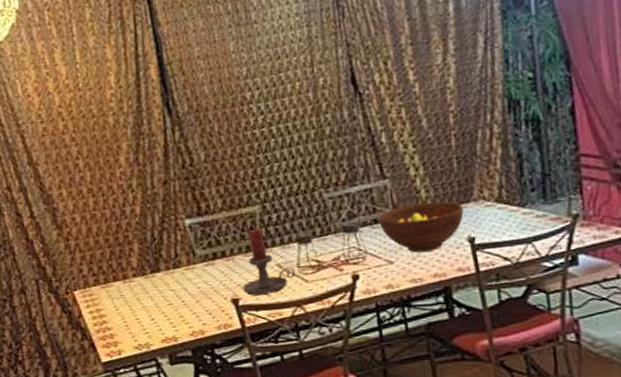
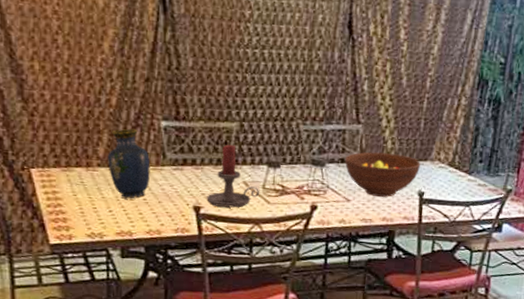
vase: none [141,233,185,305] -> present [108,128,150,199]

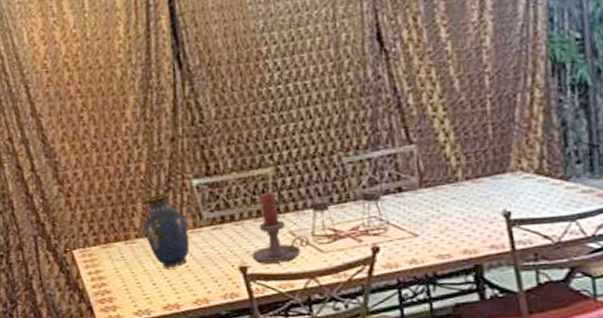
fruit bowl: present [345,152,420,197] -> none [402,171,499,226]

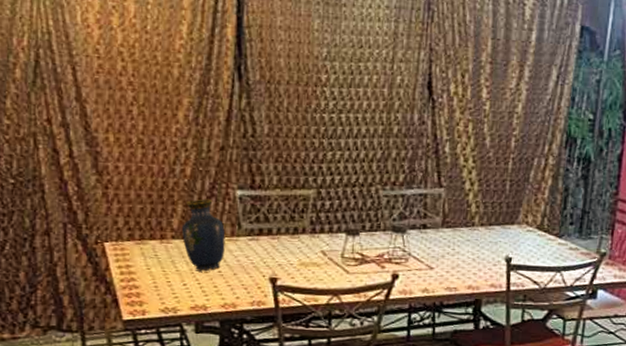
candle holder: present [252,192,310,264] -> none [283,212,339,279]

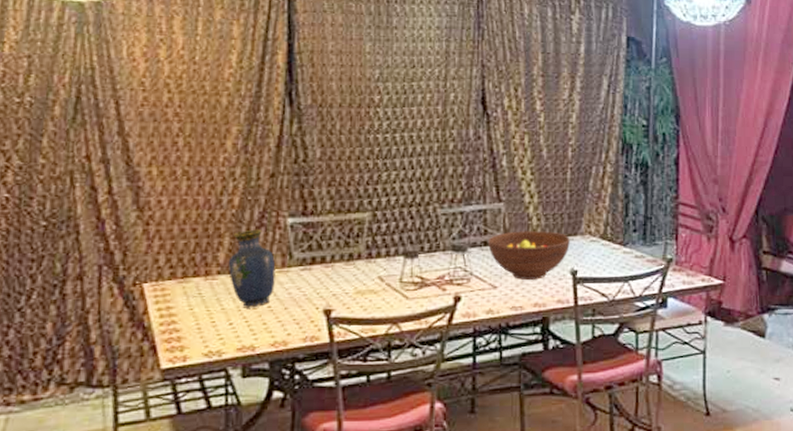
fruit bowl: none [427,216,507,264] -> present [488,231,570,280]

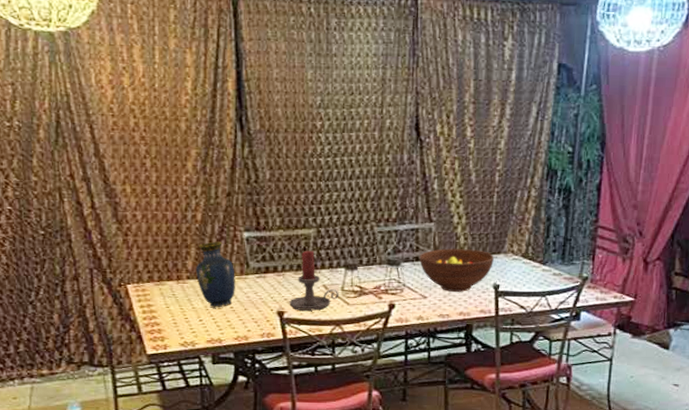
candle holder: none [338,237,397,308] -> present [289,250,339,311]

